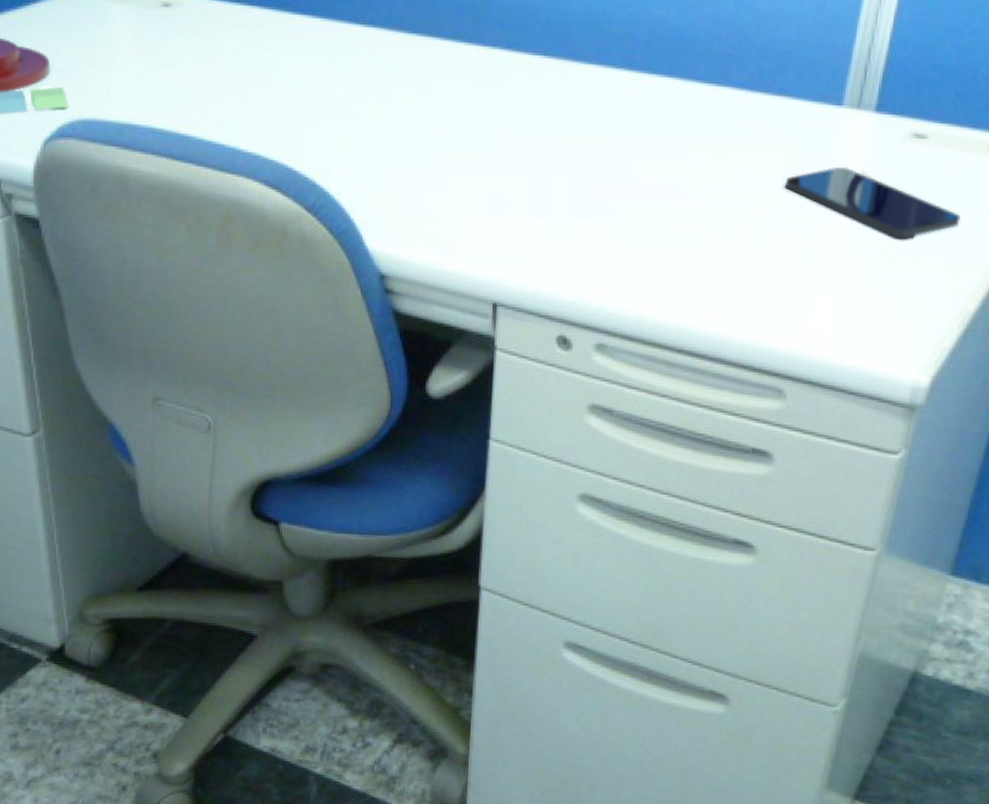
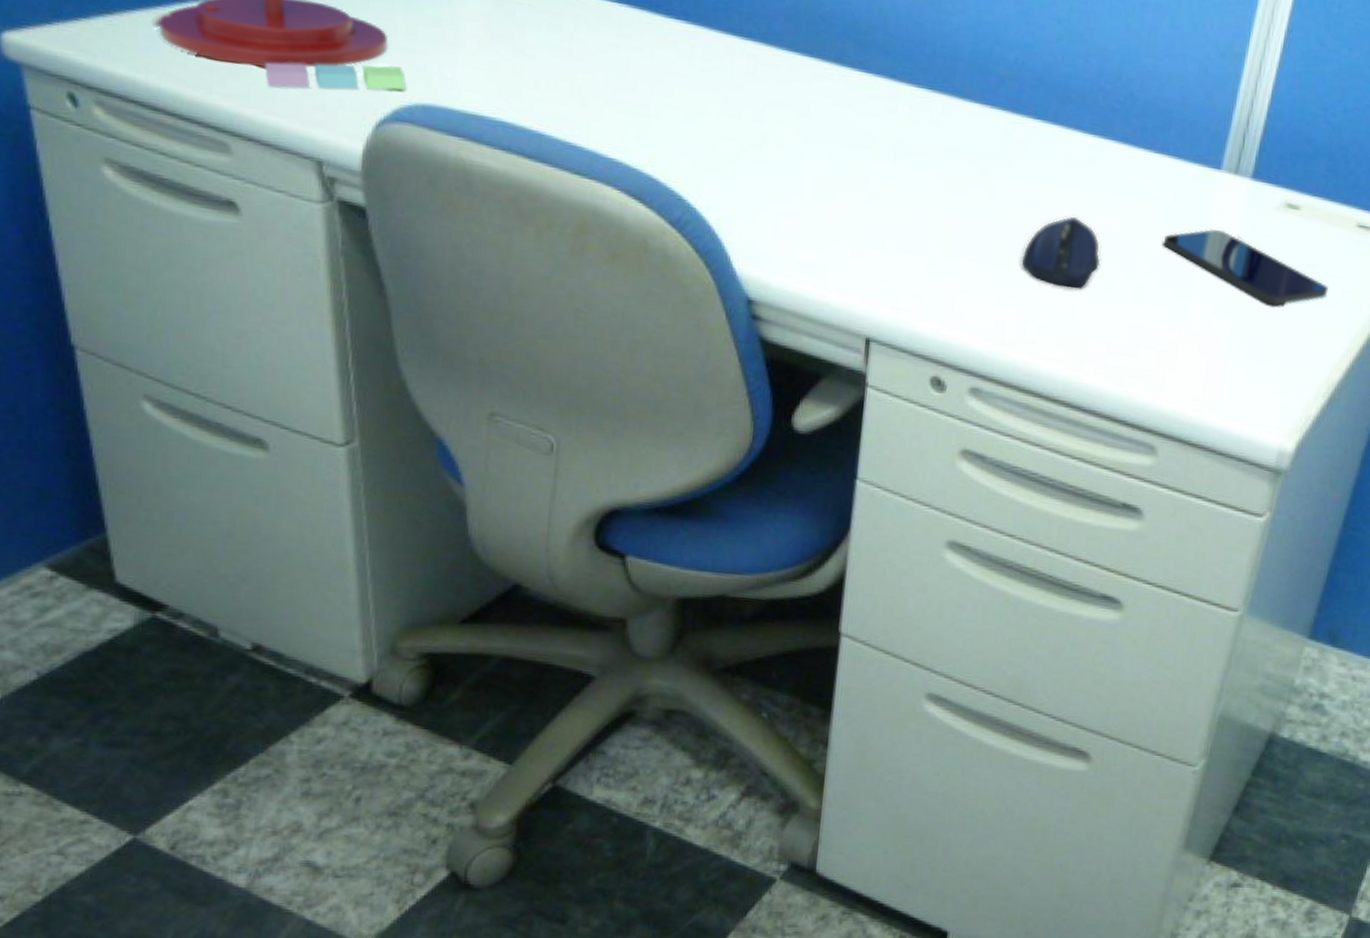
computer mouse: none [641,166,722,239] -> present [1021,215,1101,289]

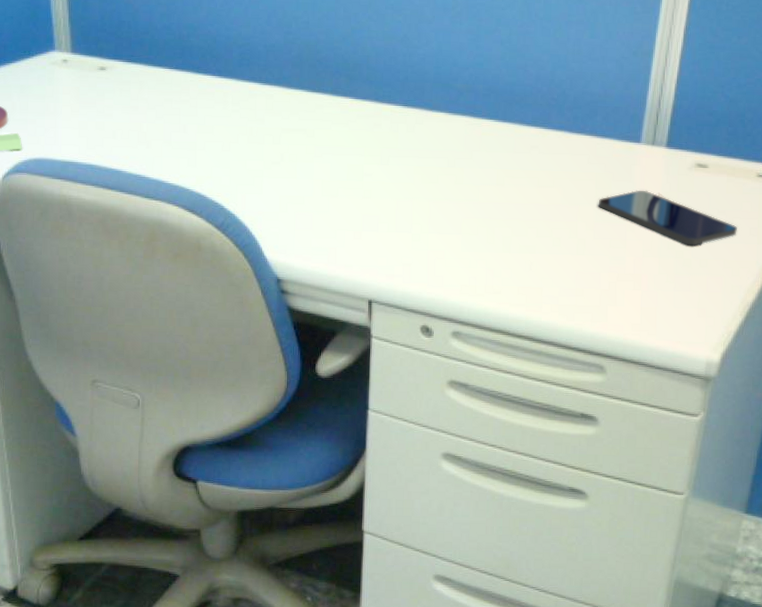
computer mouse: present [1021,215,1101,289] -> none [486,191,549,247]

